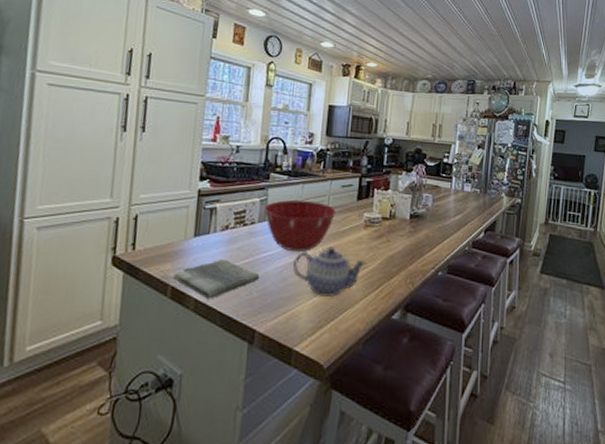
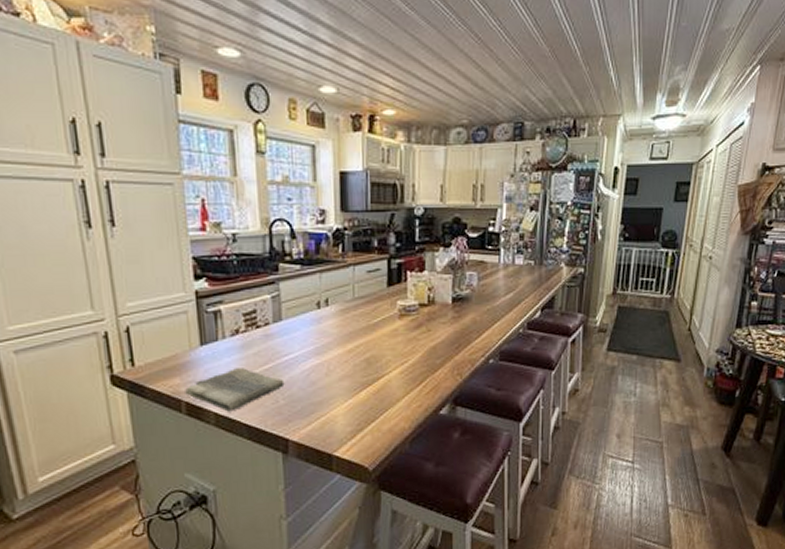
mixing bowl: present [264,200,337,251] -> none [277,293,364,352]
teapot: present [293,247,367,297] -> none [321,343,406,398]

